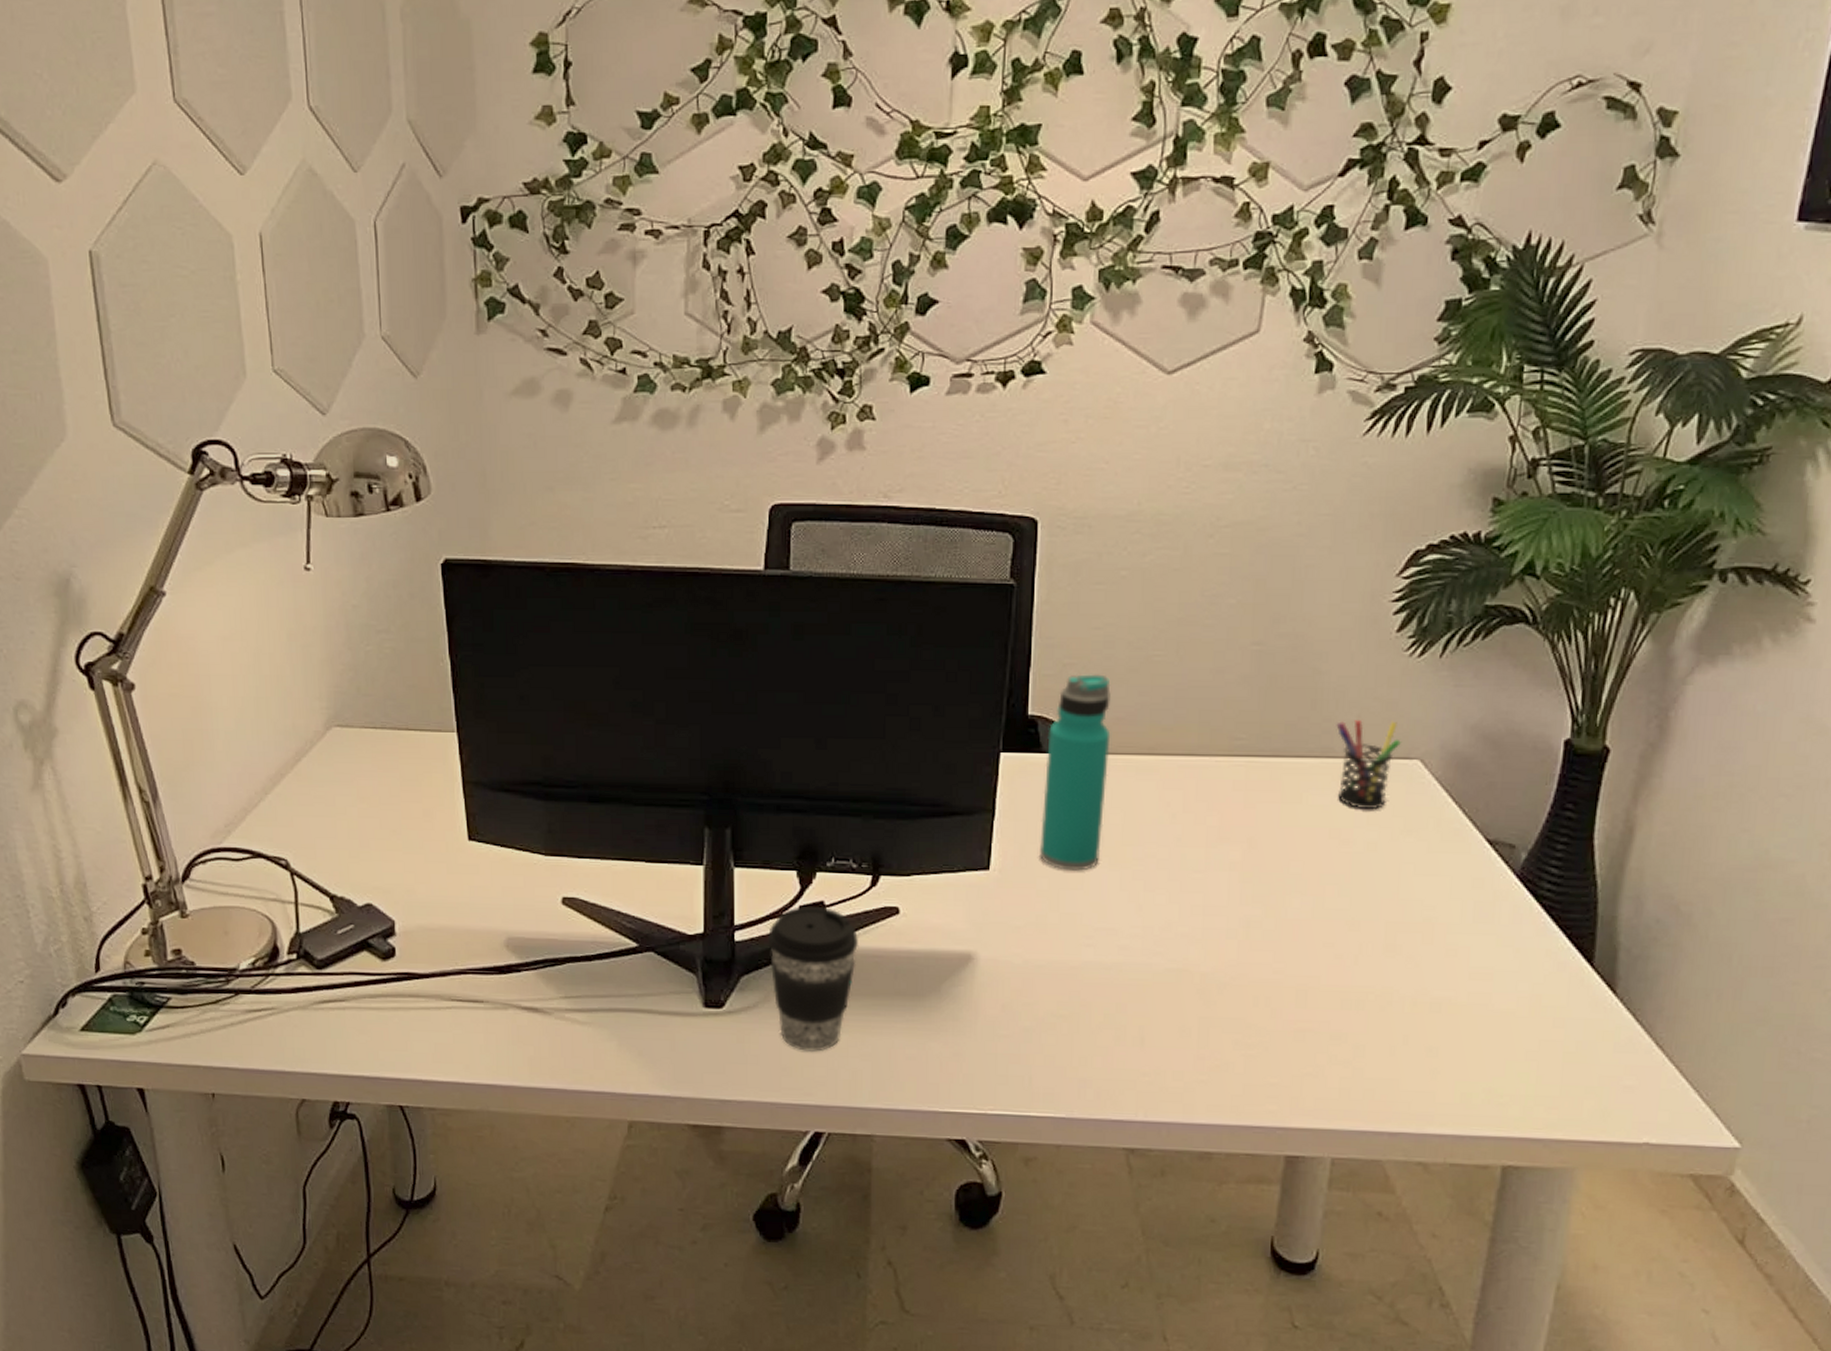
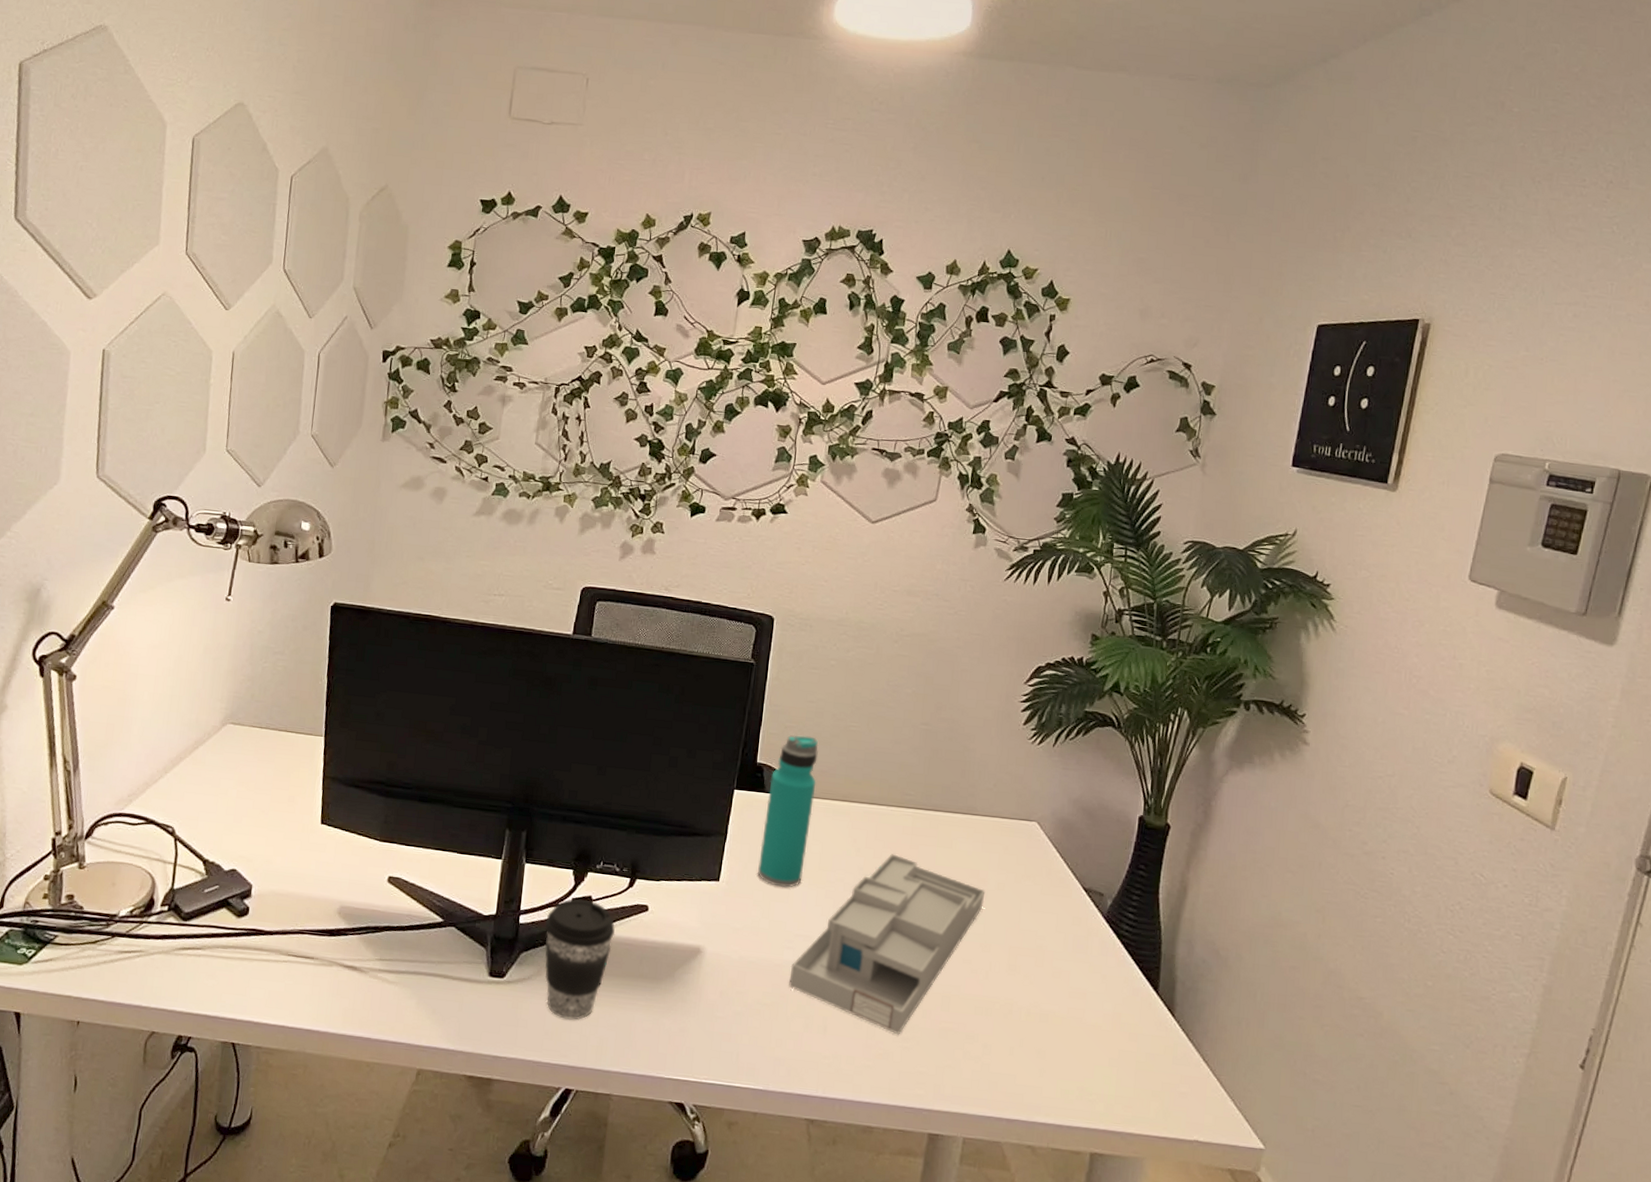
desk organizer: none [1091,817,1351,1041] -> present [789,854,986,1035]
pen holder: present [1336,720,1403,810] -> none [978,788,1025,858]

